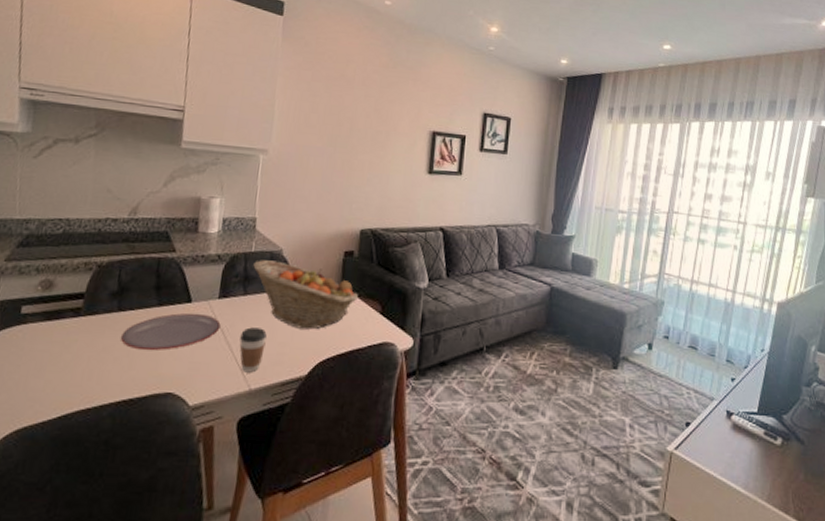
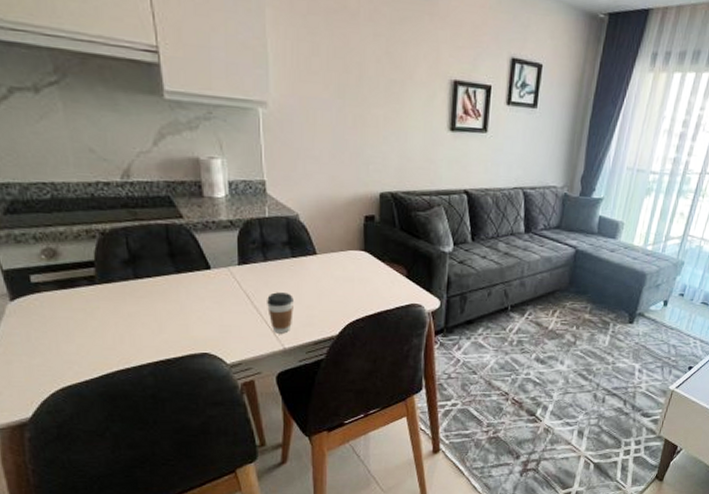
plate: present [120,313,221,351] -> none [143,279,245,316]
fruit basket: present [253,260,359,329] -> none [269,225,384,293]

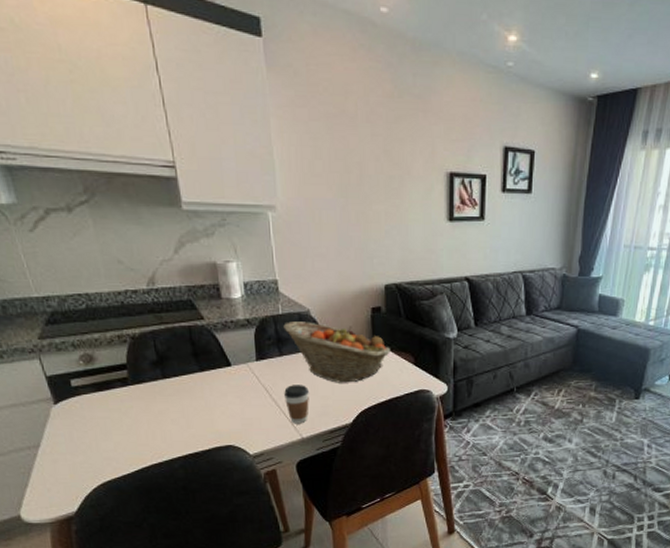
fruit basket: none [269,225,384,293] -> present [283,321,392,383]

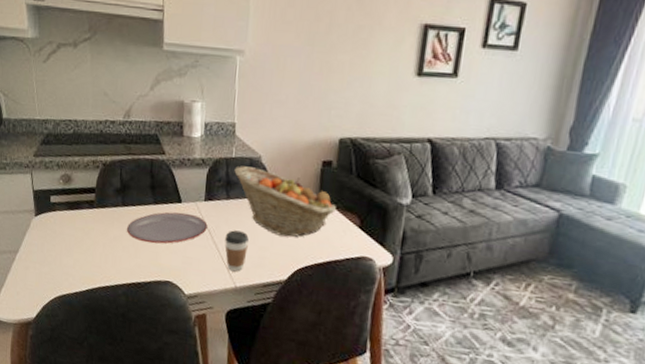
plate: none [172,375,264,412] -> present [126,211,208,244]

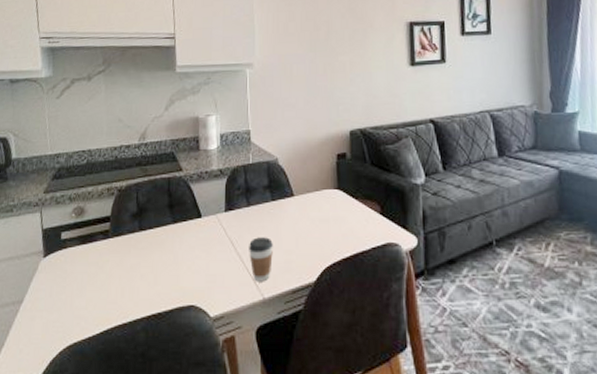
plate: present [126,211,208,244] -> none [144,227,230,266]
fruit basket: present [234,166,337,237] -> none [253,170,357,235]

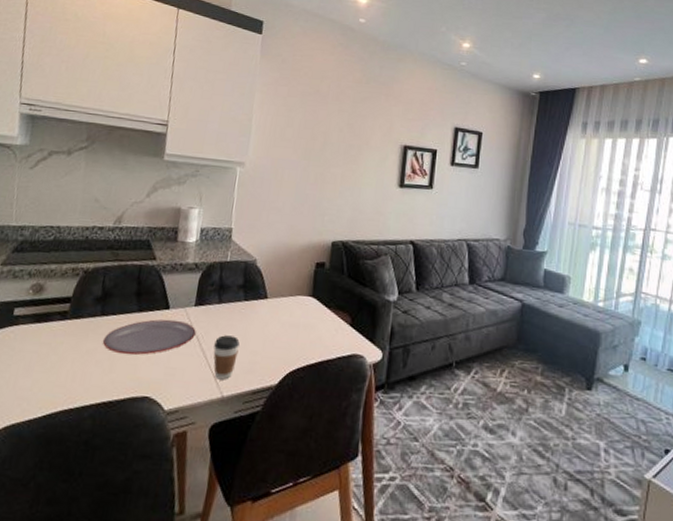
plate: none [144,227,230,266] -> present [102,319,196,355]

